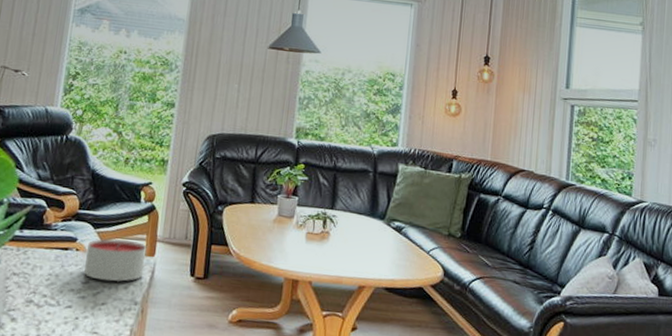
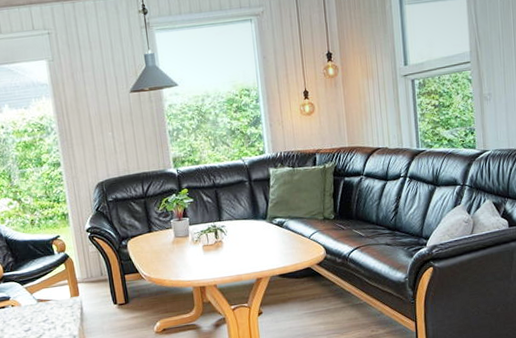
candle: present [84,239,147,282] -> none [19,287,74,326]

